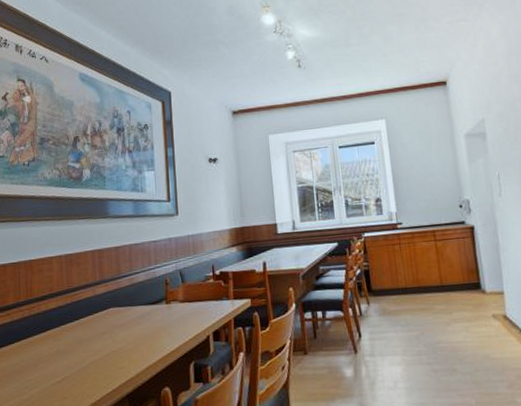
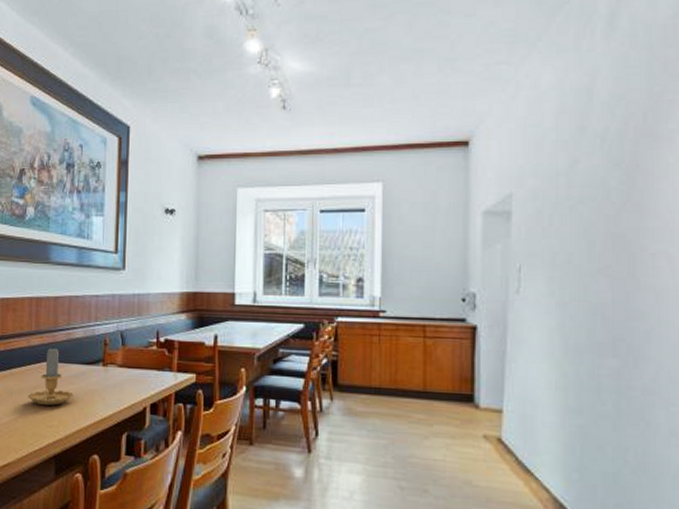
candle: none [97,292,141,349] -> present [28,346,74,406]

